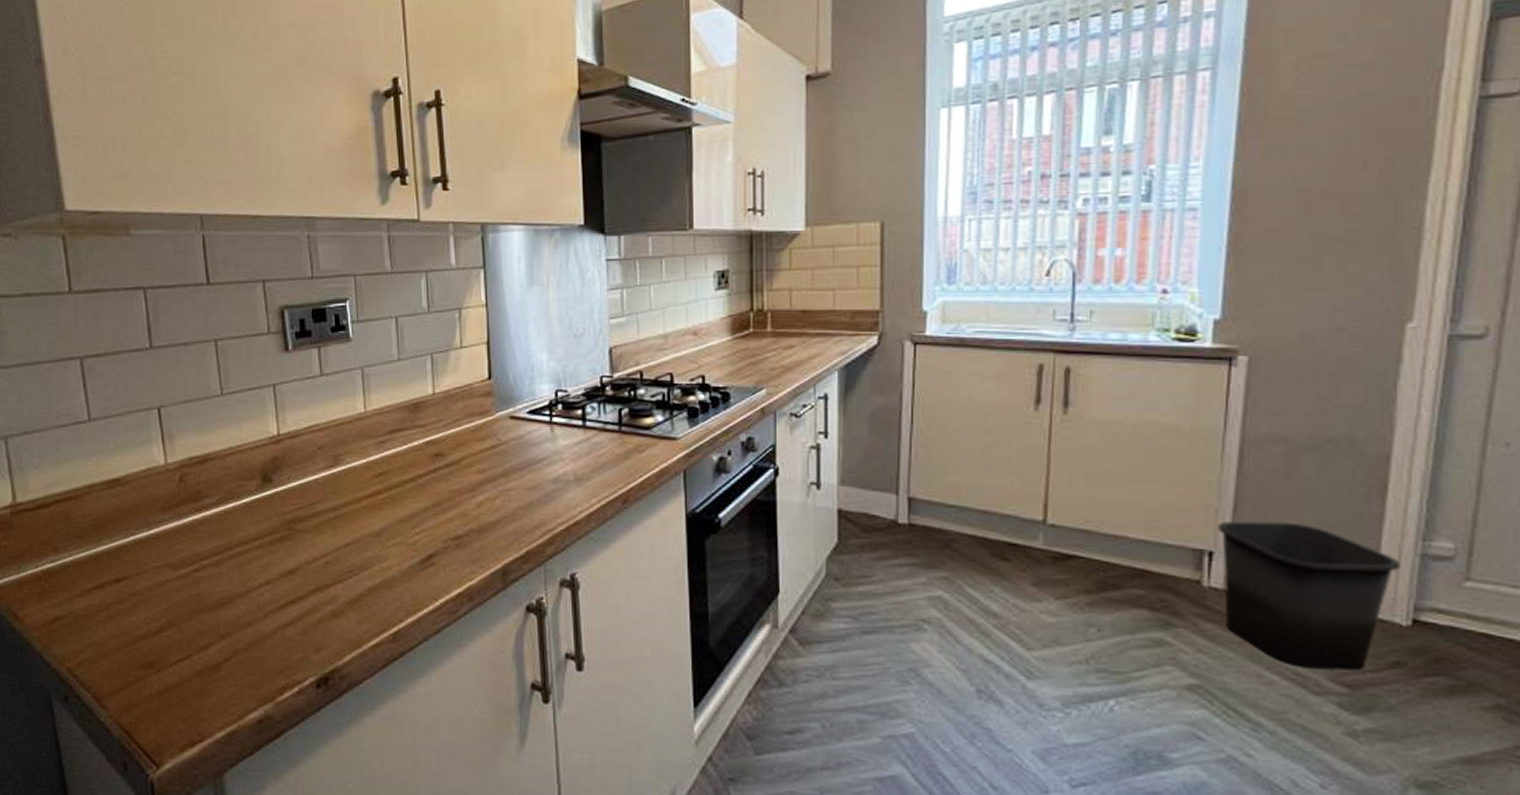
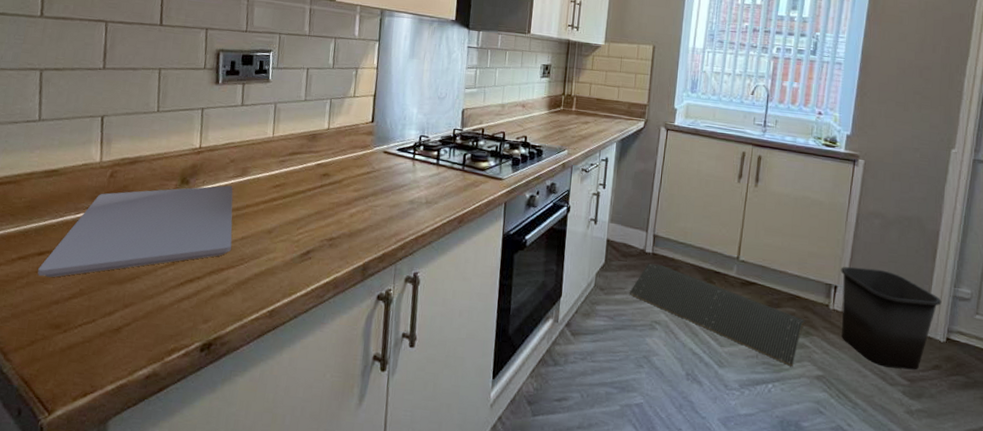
cutting board: none [118,480,334,609] -> present [37,185,233,278]
floor mat: none [878,538,1162,674] -> present [629,263,805,367]

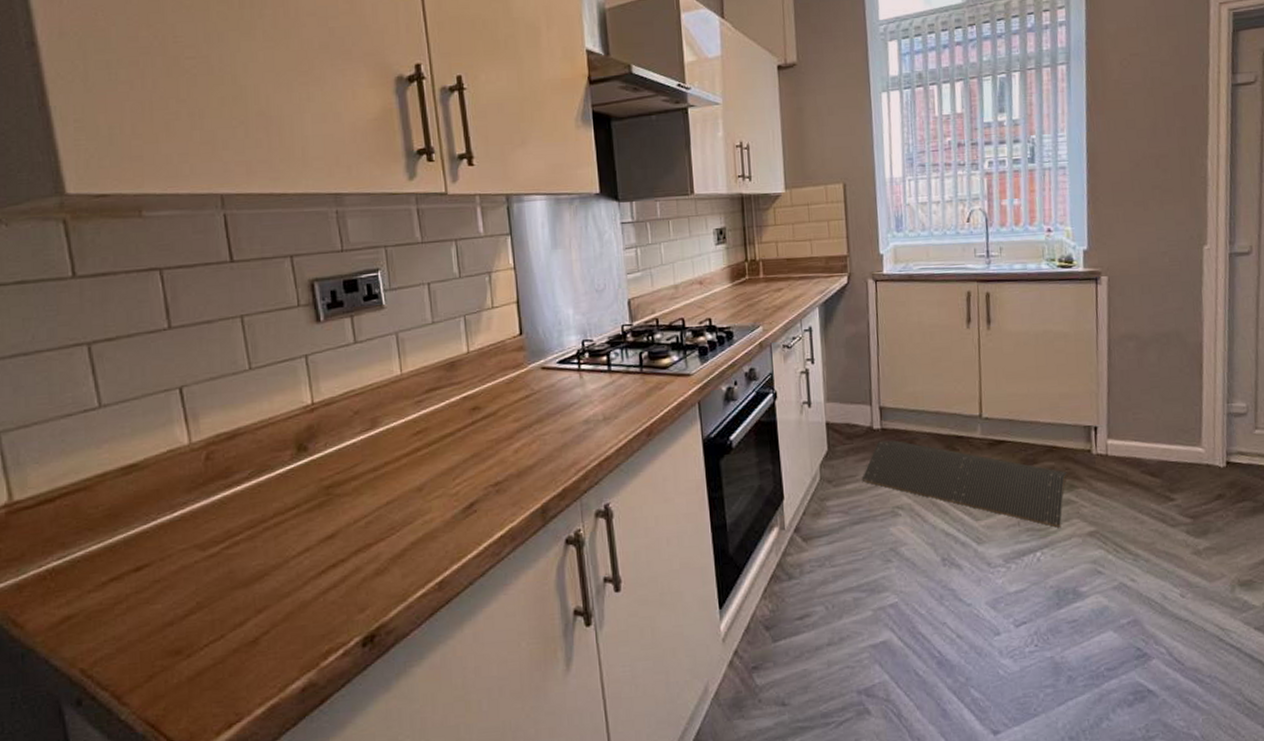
cutting board: present [37,185,233,278] -> none [138,443,376,596]
waste bin: present [840,266,942,370] -> none [1098,398,1216,508]

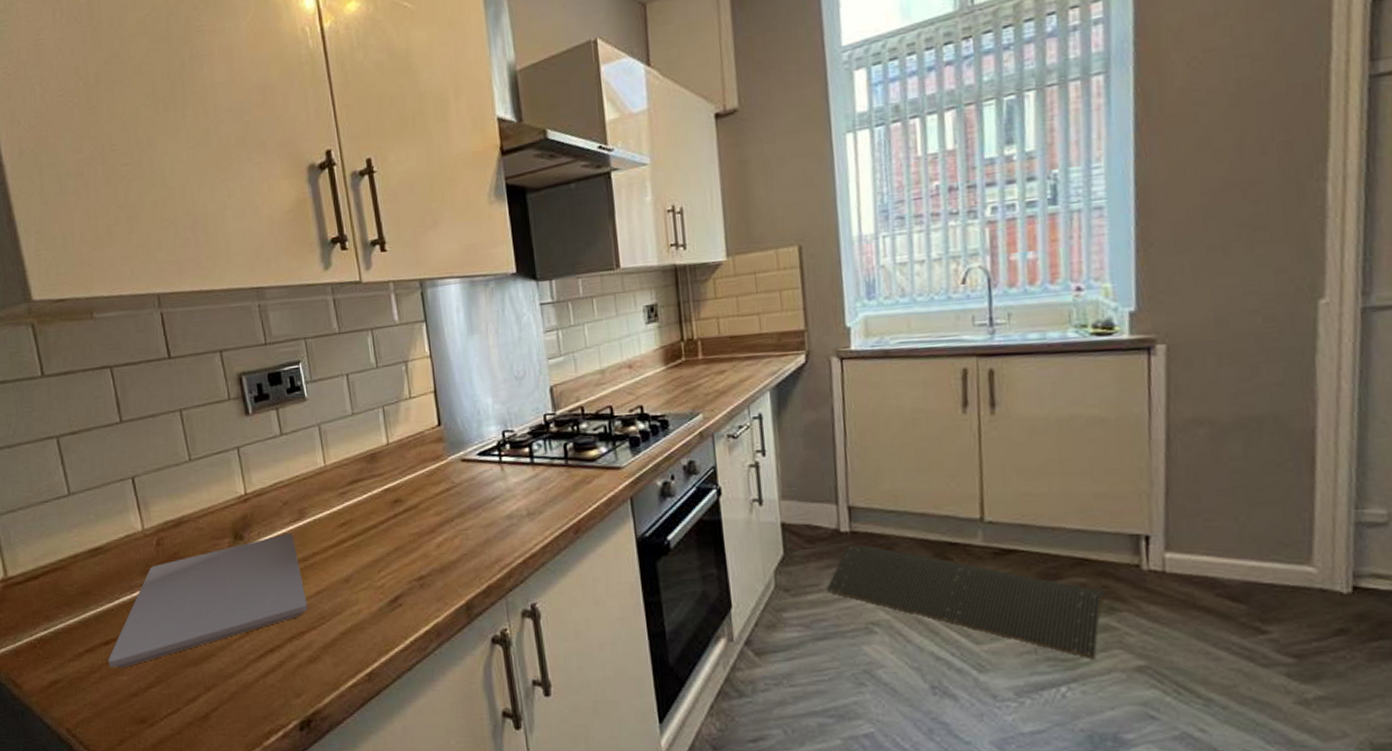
cutting board: none [138,443,376,596] -> present [108,533,307,668]

